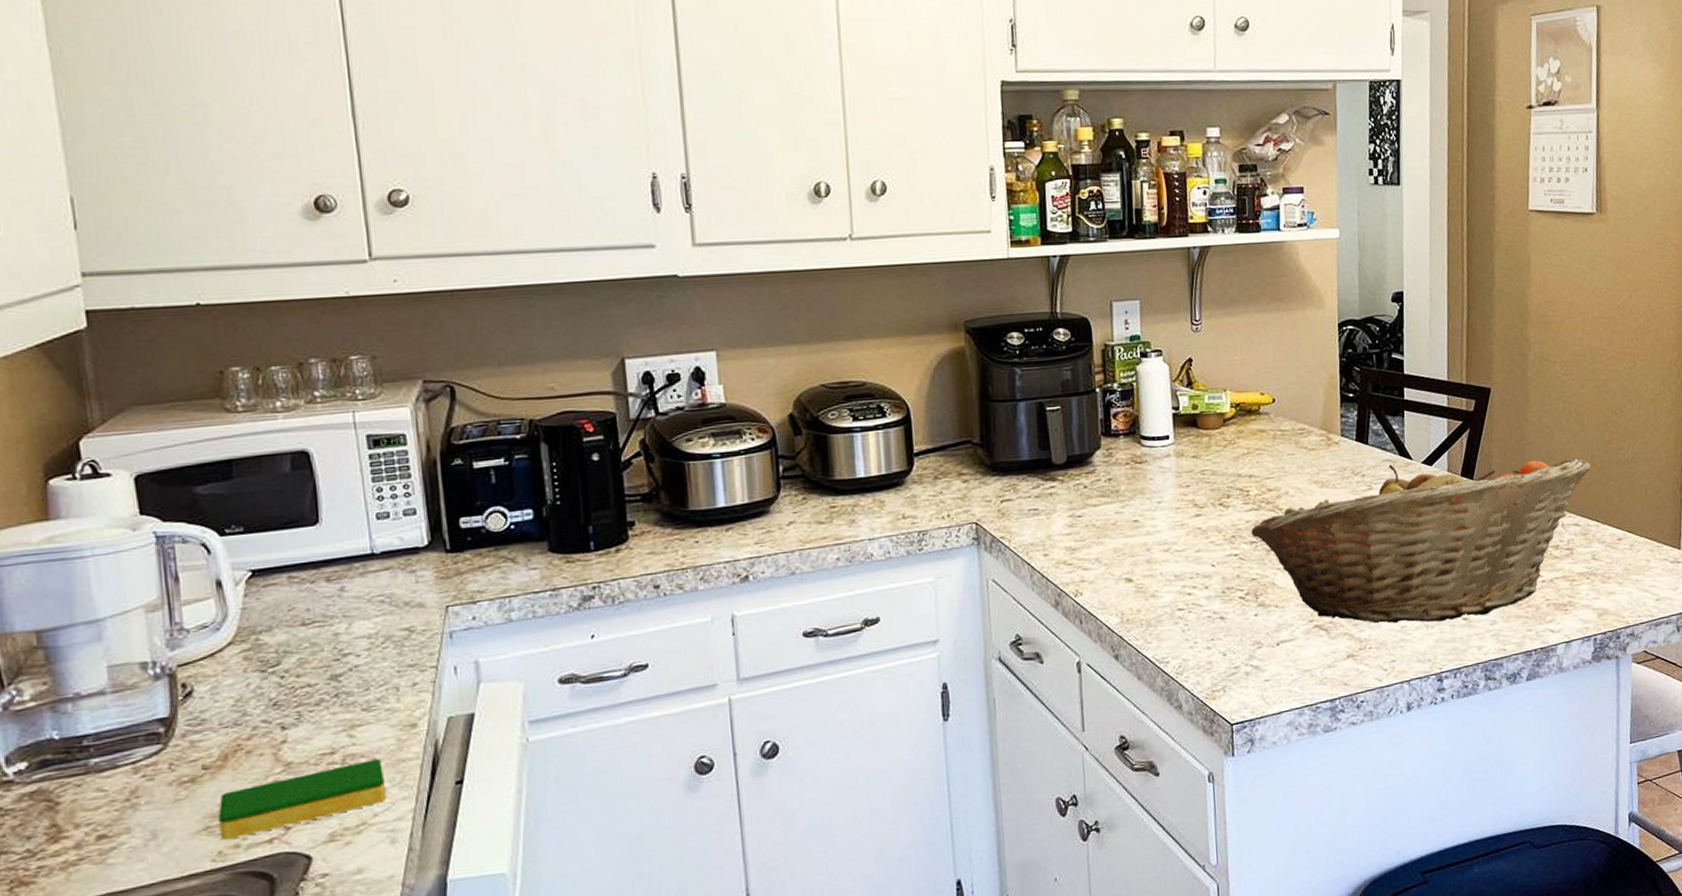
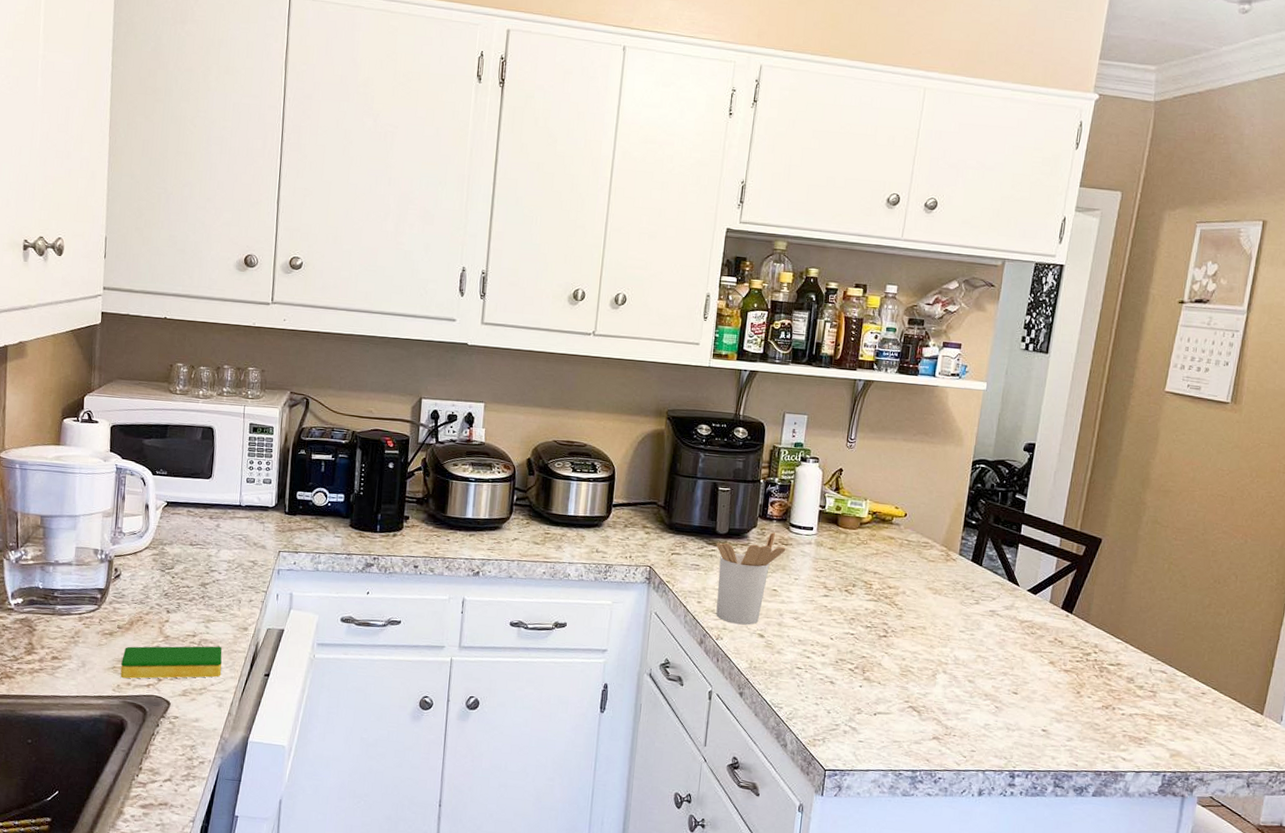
utensil holder: none [1055,449,1141,573] -> present [716,531,786,626]
fruit basket: present [1251,458,1590,624] -> none [868,586,1186,732]

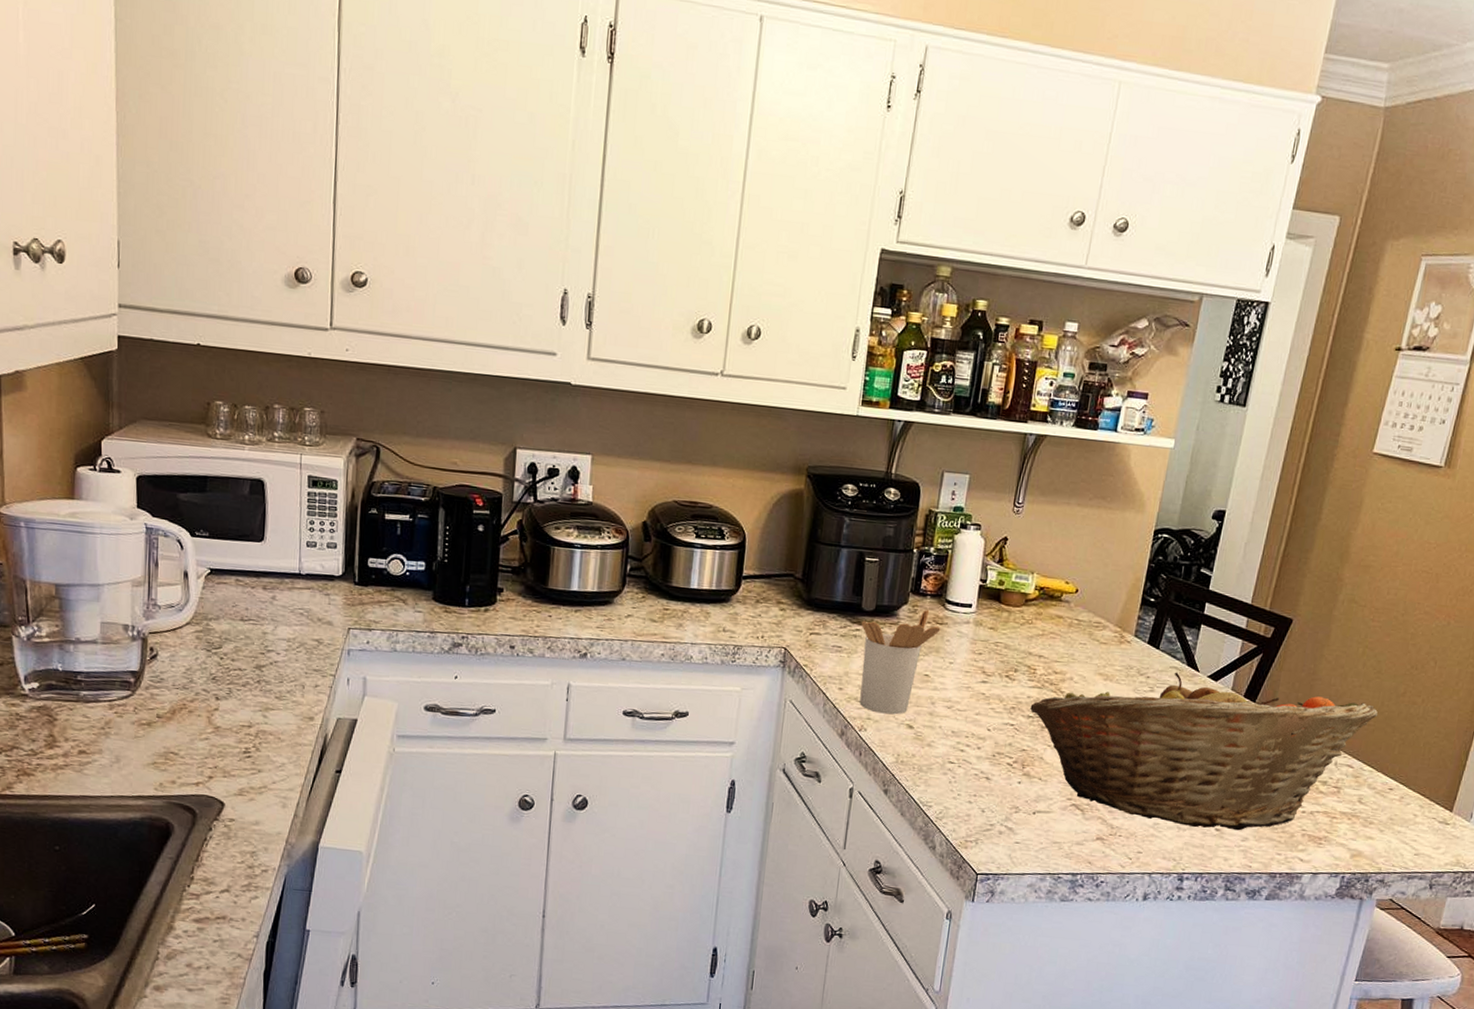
dish sponge: present [120,646,222,679] -> none [163,738,285,776]
fruit basket: none [868,586,1186,732] -> present [1030,672,1378,831]

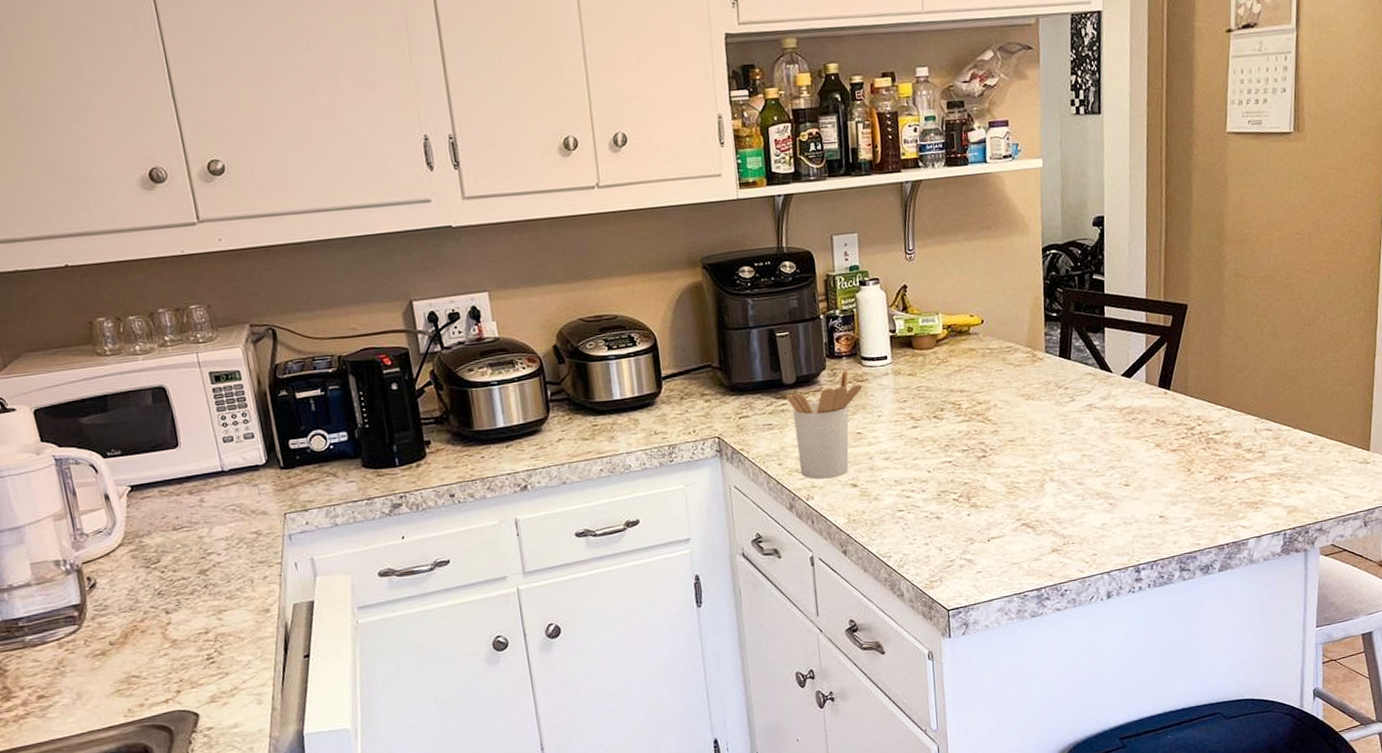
fruit basket: present [1030,672,1378,831] -> none [963,367,1283,522]

